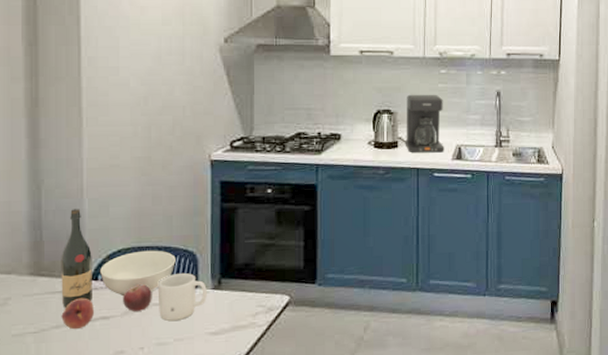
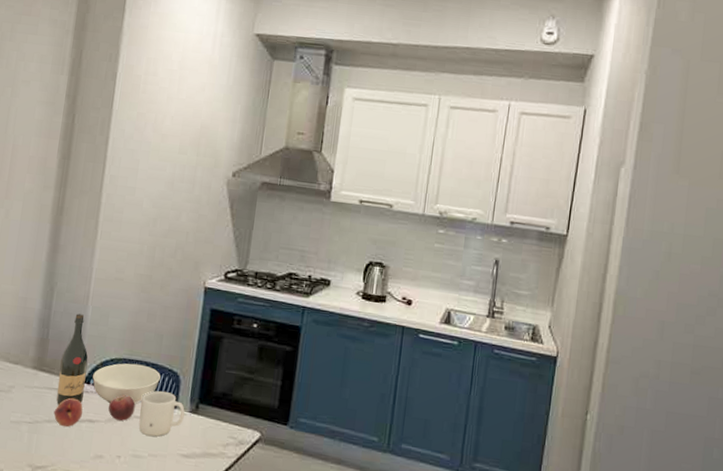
coffee maker: present [405,94,444,152] -> none [393,250,438,313]

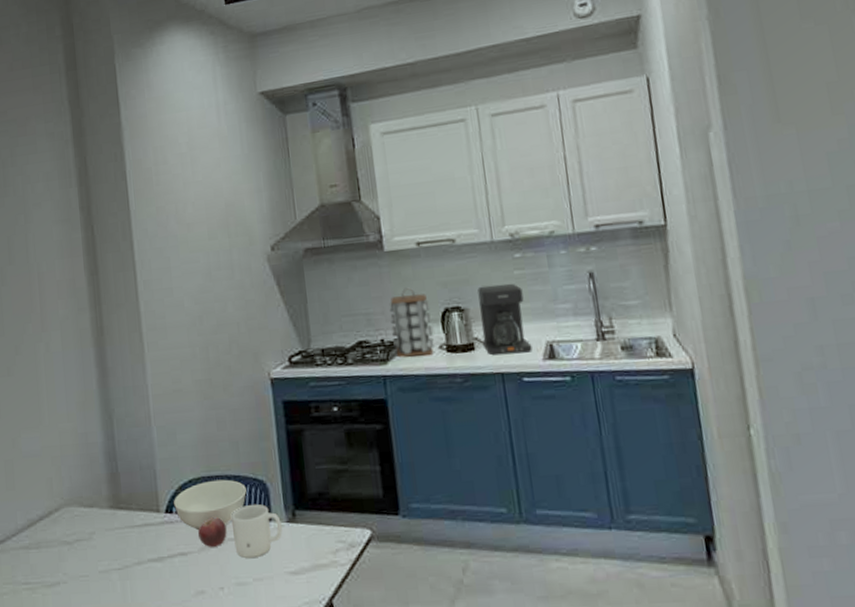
fruit: present [53,398,83,428] -> none [141,532,172,567]
wine bottle: present [56,313,88,406] -> none [136,437,169,544]
spice rack: none [318,236,357,298] -> present [389,287,435,358]
coffee maker: none [393,250,438,313] -> present [477,283,532,355]

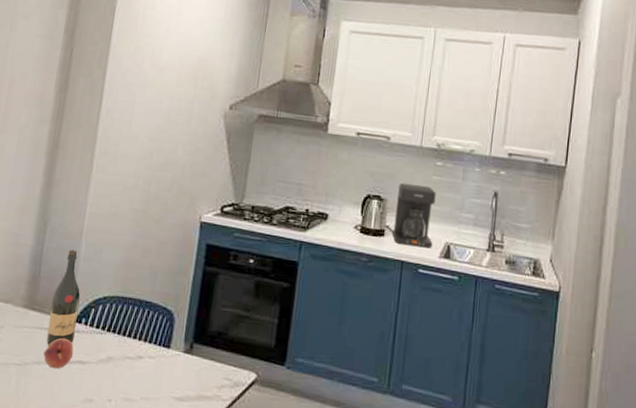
wine bottle: none [136,437,169,544] -> present [46,250,80,346]
fruit: none [141,532,172,567] -> present [43,338,74,369]
bowl: present [174,479,247,531] -> none [84,301,155,345]
fruit: present [198,517,227,547] -> none [100,334,128,362]
mug: present [230,504,282,558] -> none [131,330,179,379]
spice rack: present [389,287,435,358] -> none [316,169,355,232]

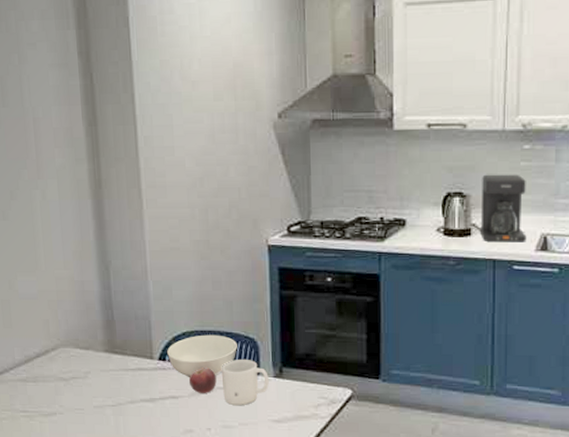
fruit: present [43,338,74,369] -> none [135,376,164,406]
wine bottle: present [46,250,80,346] -> none [131,290,162,386]
bowl: none [84,301,155,345] -> present [167,334,237,378]
fruit: none [100,334,128,362] -> present [189,368,217,393]
mug: none [131,330,179,379] -> present [221,359,269,405]

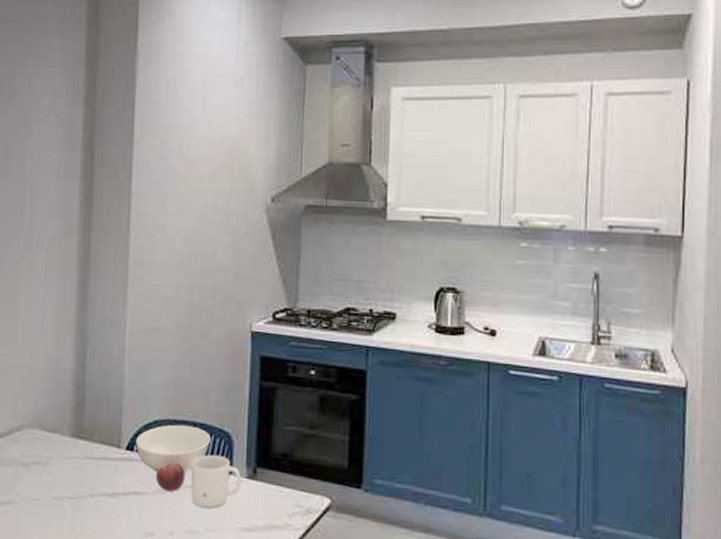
coffee maker: present [479,174,527,241] -> none [473,270,523,344]

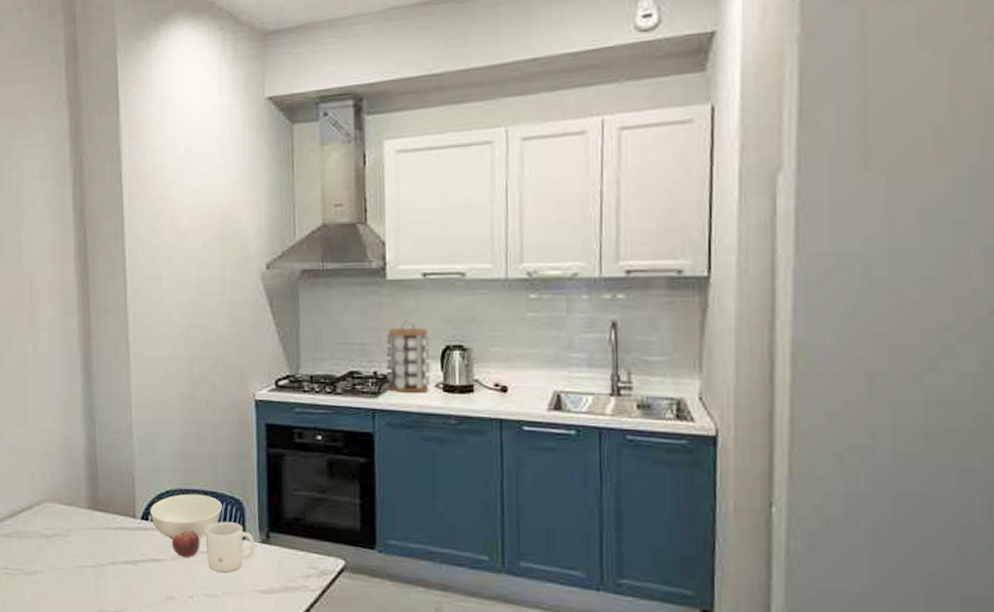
spice rack: none [382,260,424,332] -> present [386,320,430,392]

